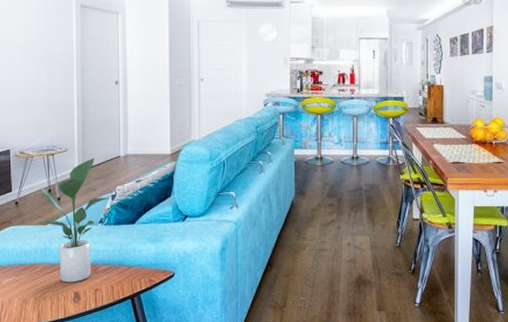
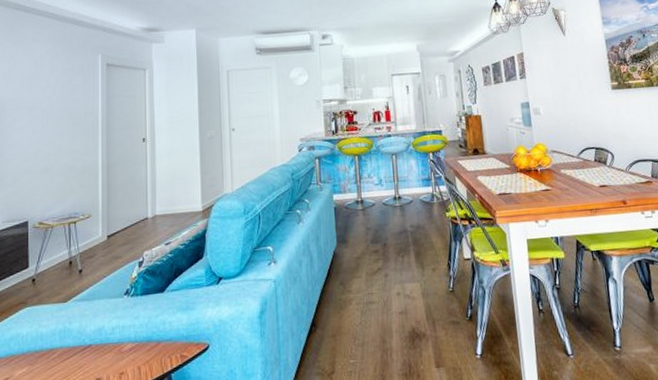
potted plant: present [37,157,109,283] -> none [56,222,136,368]

